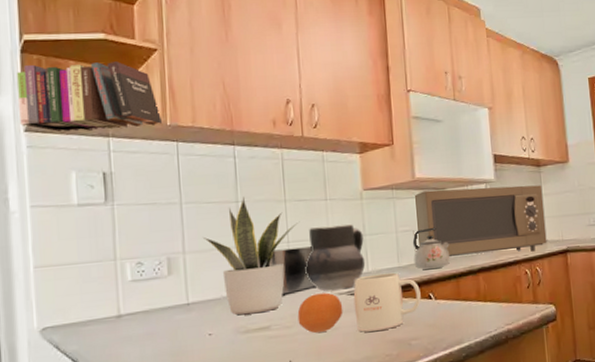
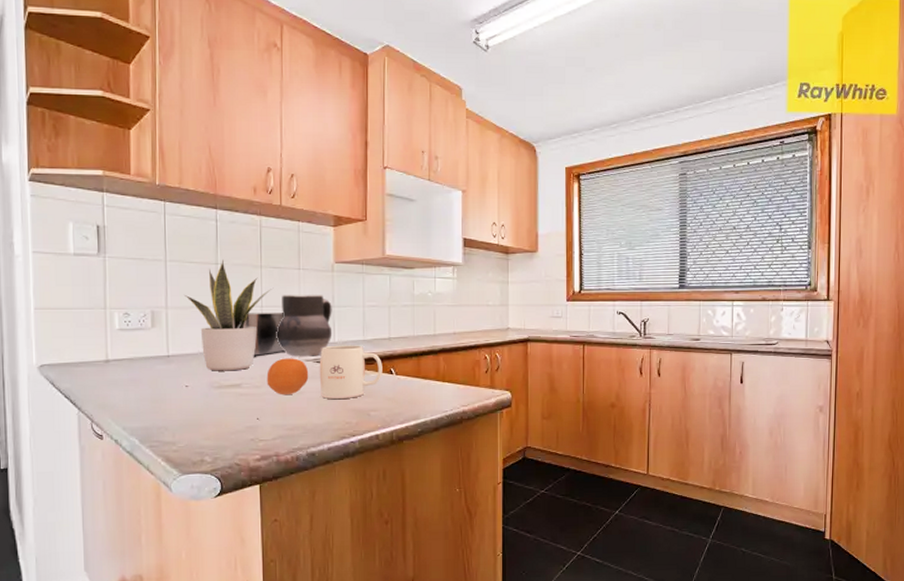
books: present [17,61,163,133] -> none [23,118,152,185]
kettle: present [412,227,451,270] -> none [378,305,414,346]
microwave: present [413,185,547,258] -> none [379,268,509,338]

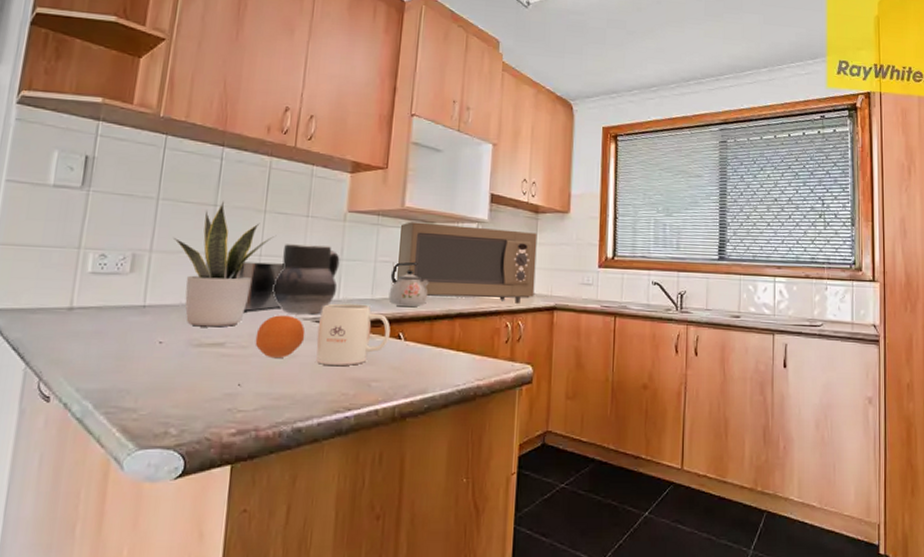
kettle: none [378,305,414,346] -> present [388,261,429,308]
microwave: none [379,268,509,338] -> present [391,222,538,304]

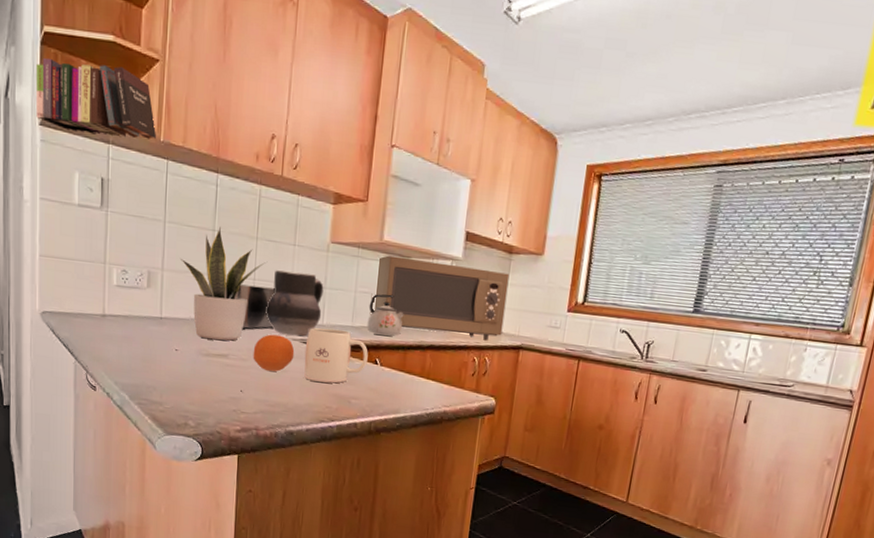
books: none [14,38,157,115] -> present [36,58,157,139]

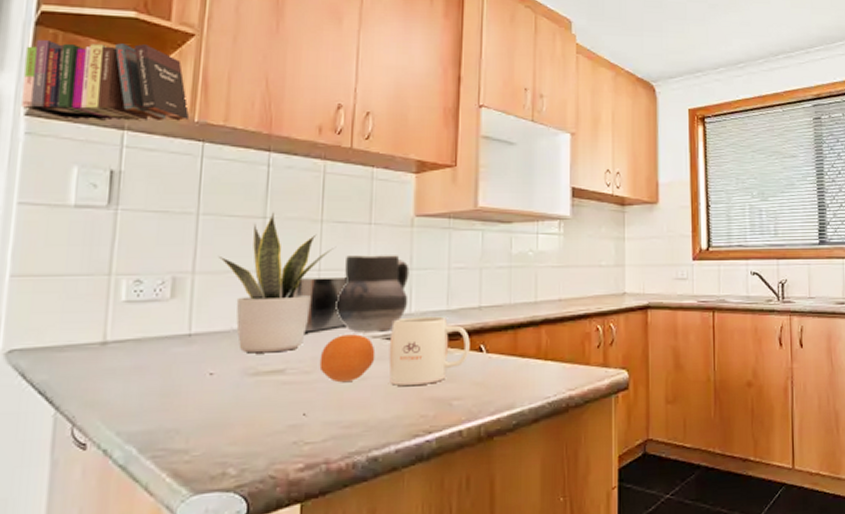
kettle: present [367,294,404,337] -> none [466,266,510,317]
microwave: present [369,255,510,341] -> none [468,223,625,305]

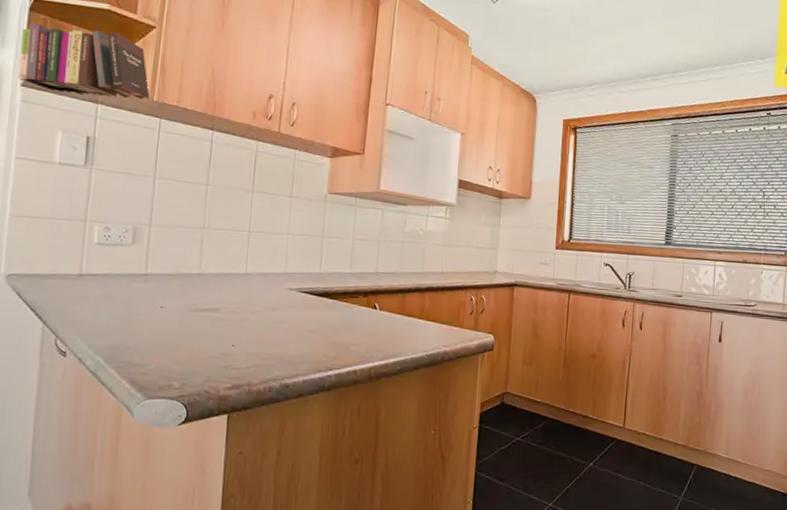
potted plant: present [219,212,336,354] -> none [171,181,264,295]
toaster: present [256,277,347,336] -> none [199,236,271,283]
fruit: present [319,334,376,383] -> none [246,285,291,324]
ceramic jug: present [335,255,410,333] -> none [260,221,321,286]
mug: present [388,316,470,387] -> none [300,275,367,332]

